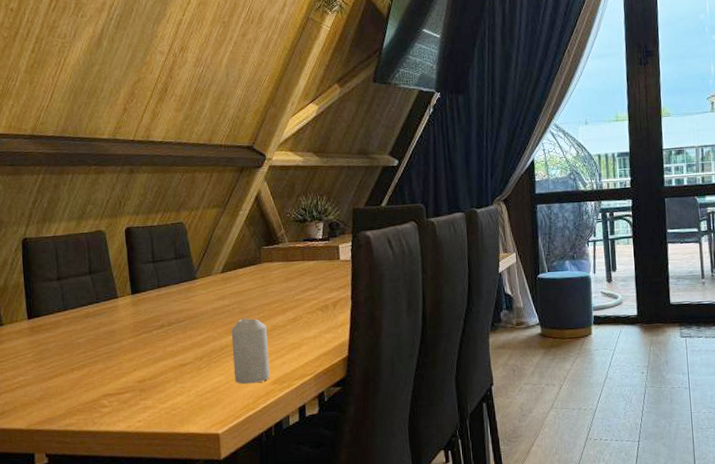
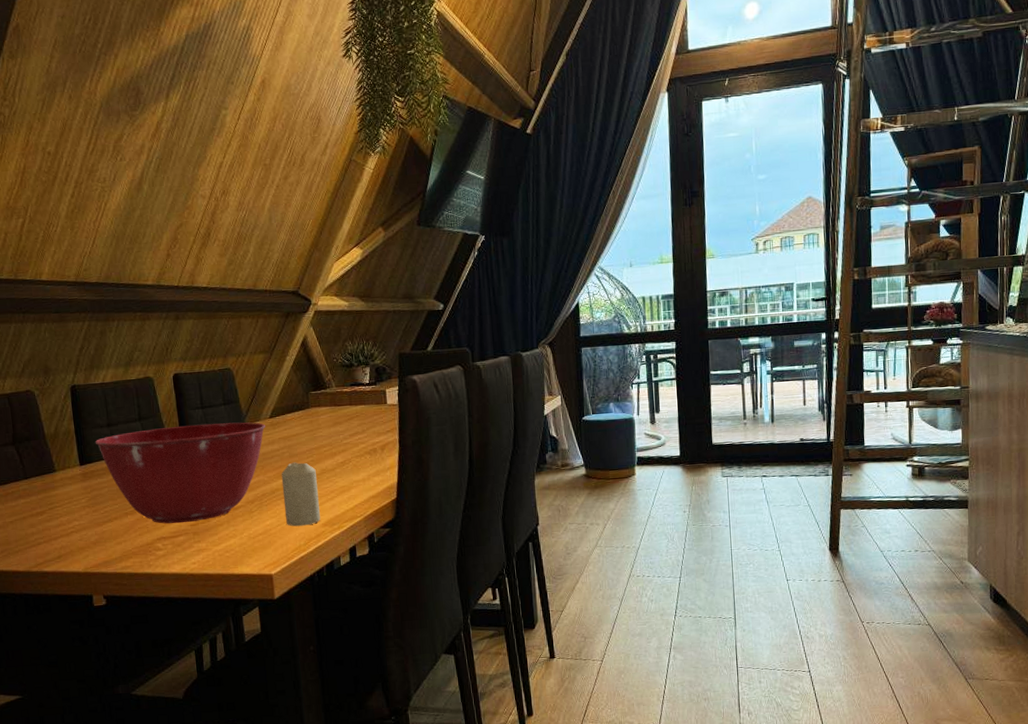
mixing bowl: none [44,277,216,380] -> present [94,422,265,524]

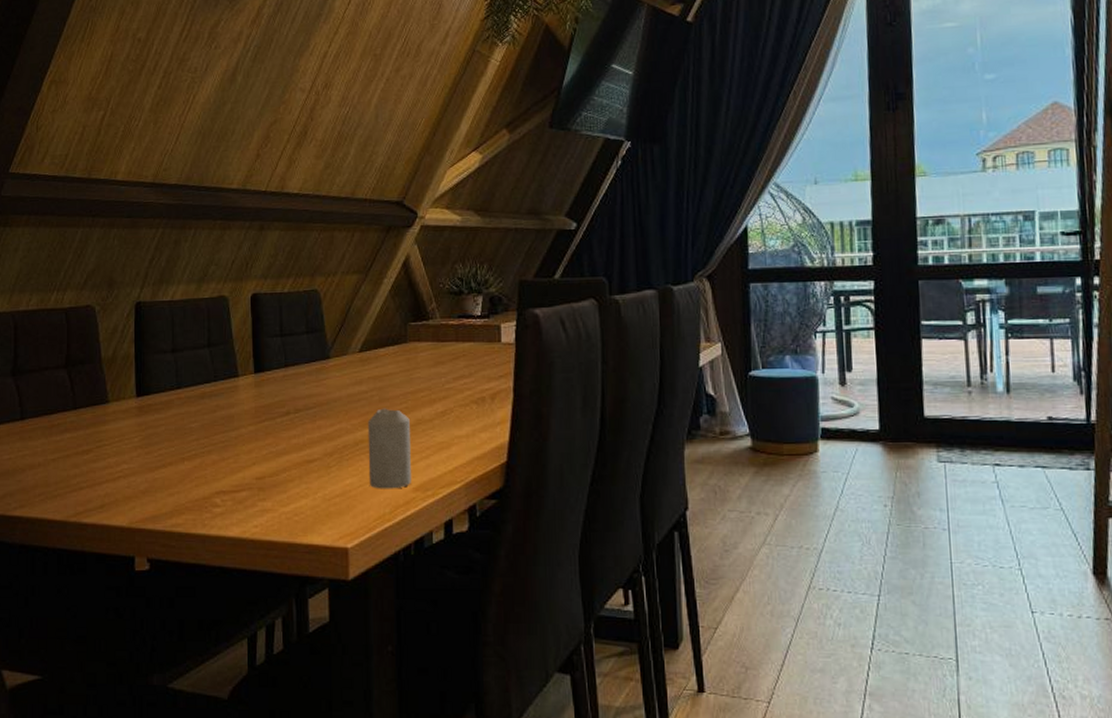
mixing bowl: present [94,422,265,524] -> none [155,355,353,475]

